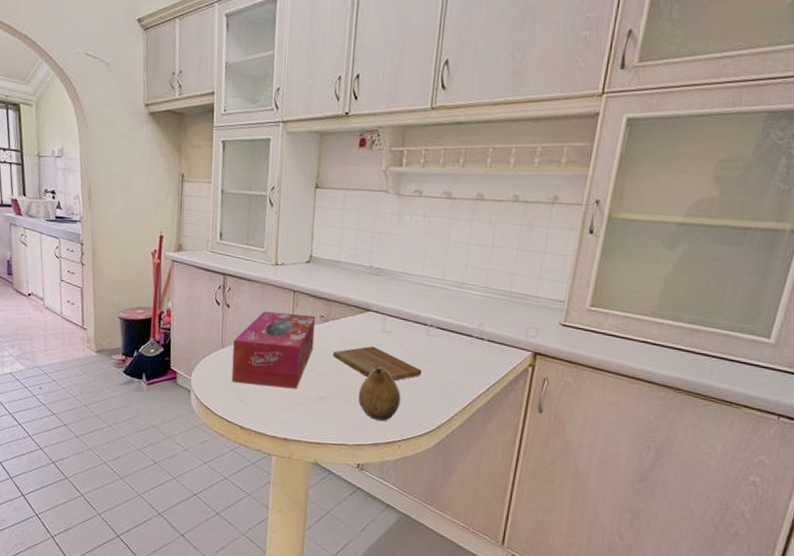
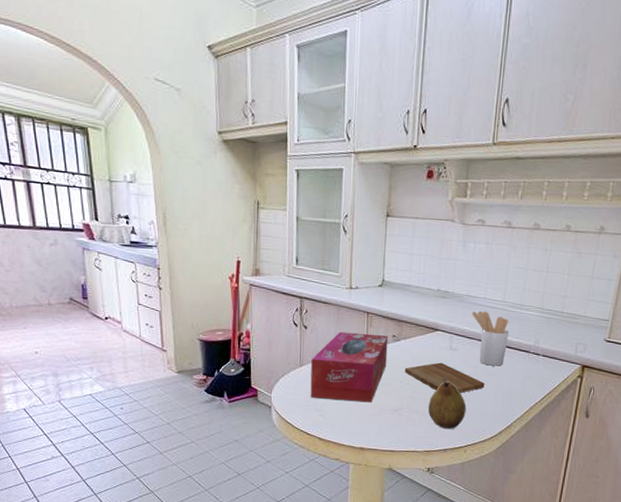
utensil holder: none [407,289,450,352] -> present [472,310,510,366]

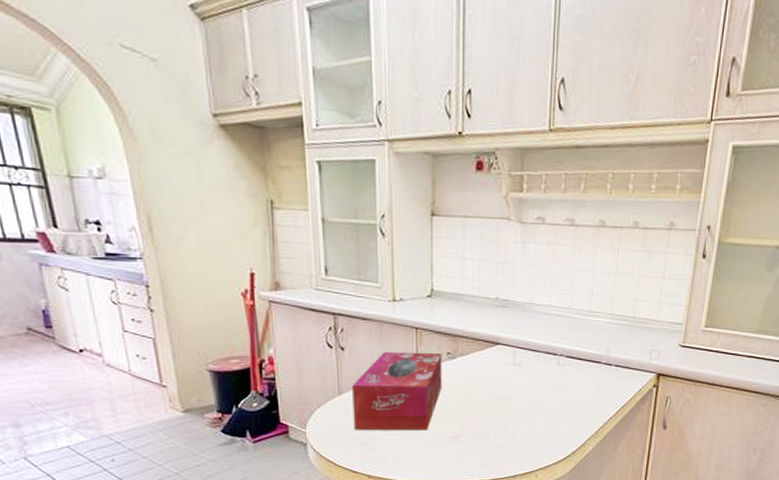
cutting board: present [404,362,485,393] -> none [463,380,554,412]
fruit: present [428,378,467,429] -> none [492,397,535,453]
utensil holder: present [472,310,510,366] -> none [536,320,578,380]

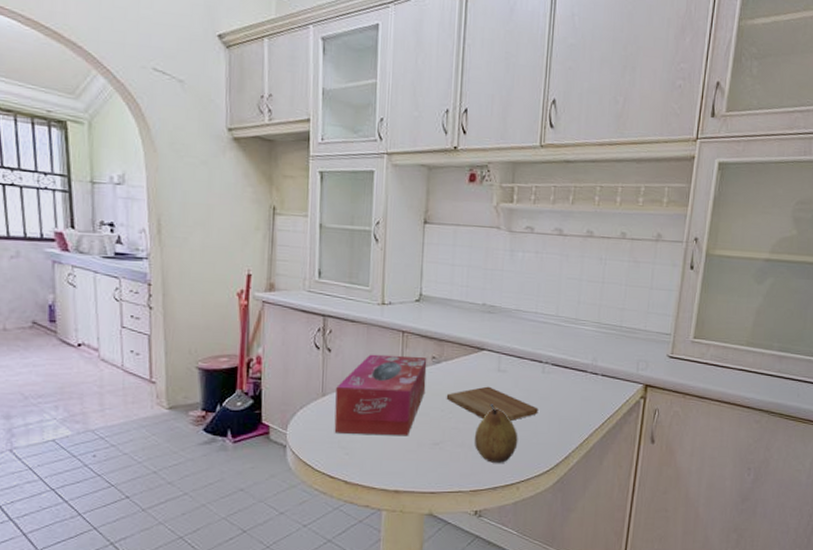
cutting board: none [463,380,554,412] -> present [446,386,538,421]
fruit: none [492,397,535,453] -> present [474,404,518,463]

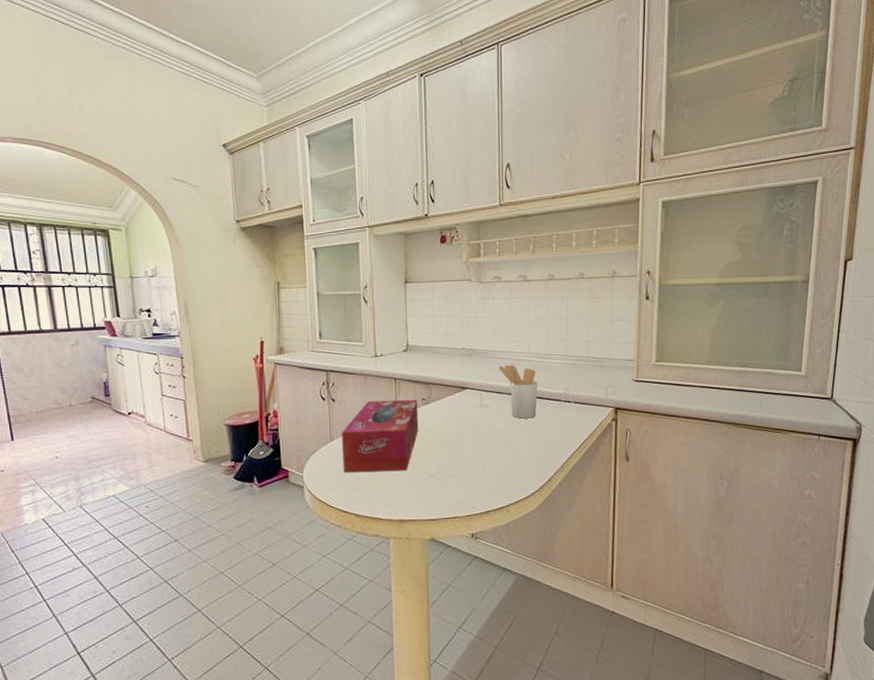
cutting board: present [446,386,538,421] -> none [437,421,520,450]
fruit: present [474,404,518,463] -> none [465,436,504,489]
utensil holder: none [522,326,564,389] -> present [498,364,538,419]

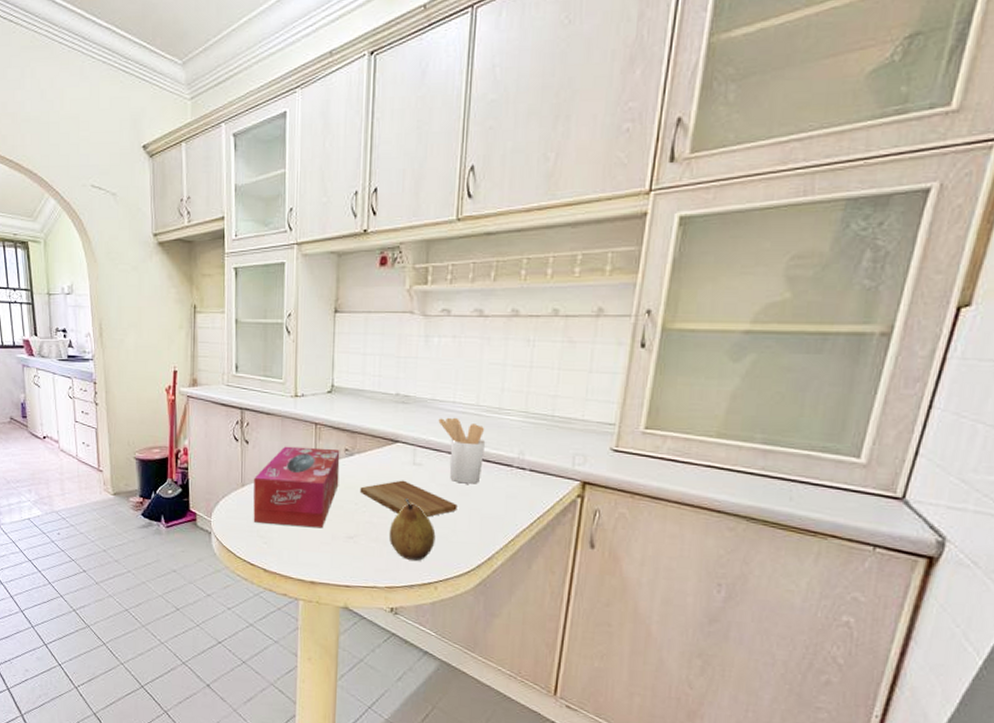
cutting board: none [437,421,520,450] -> present [359,480,458,517]
fruit: none [465,436,504,489] -> present [389,498,436,561]

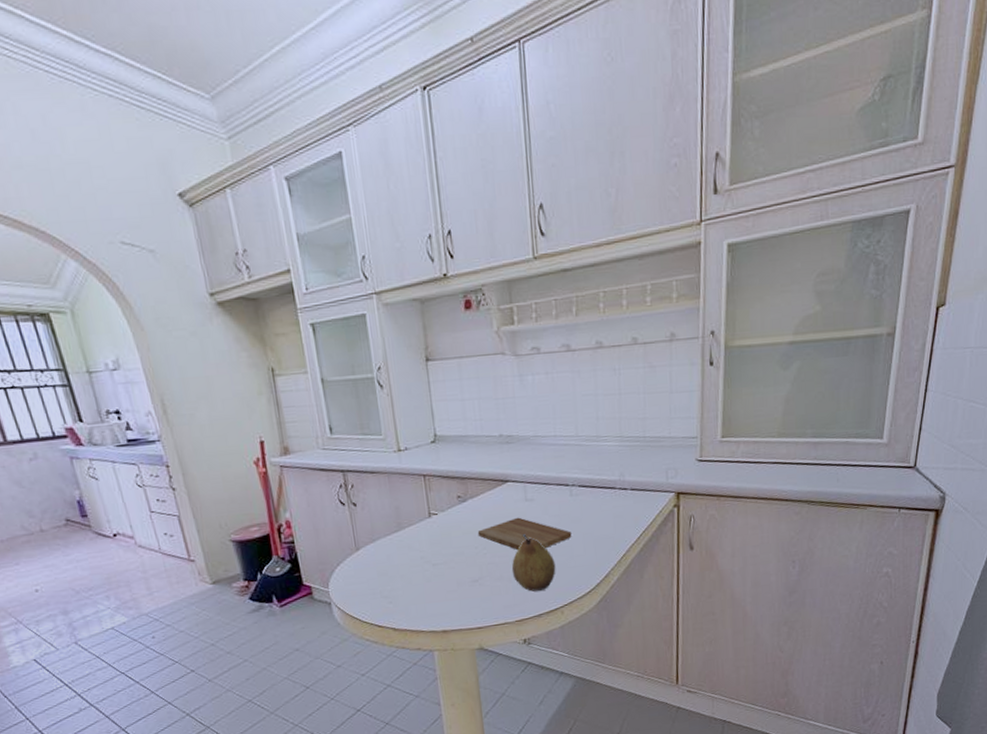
tissue box: present [253,446,340,528] -> none [368,498,457,584]
utensil holder: present [438,417,486,484] -> none [543,450,590,512]

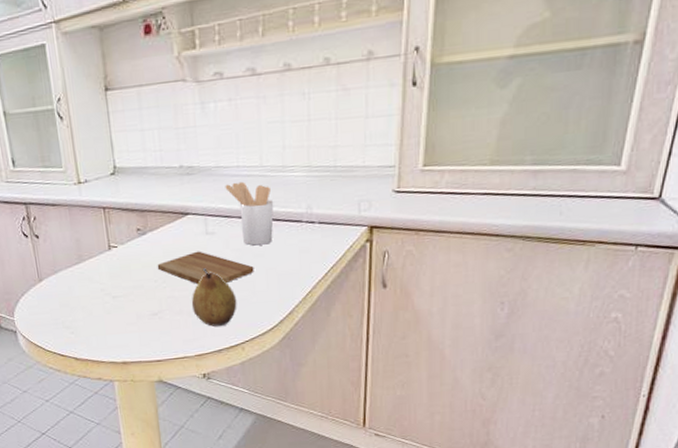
utensil holder: none [543,450,590,512] -> present [225,181,274,246]

